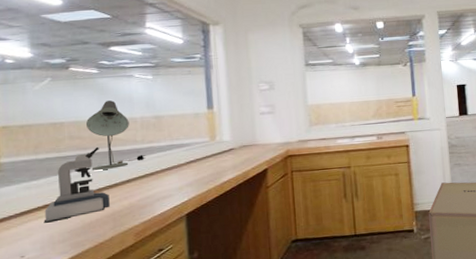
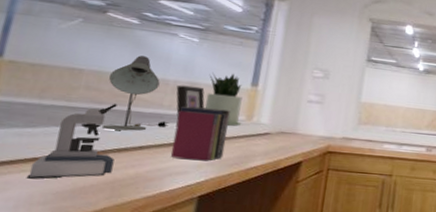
picture frame: none [144,118,172,151] -> present [176,85,205,119]
books: none [151,135,199,186] -> present [170,106,230,161]
planter: none [169,101,207,150] -> present [204,72,243,127]

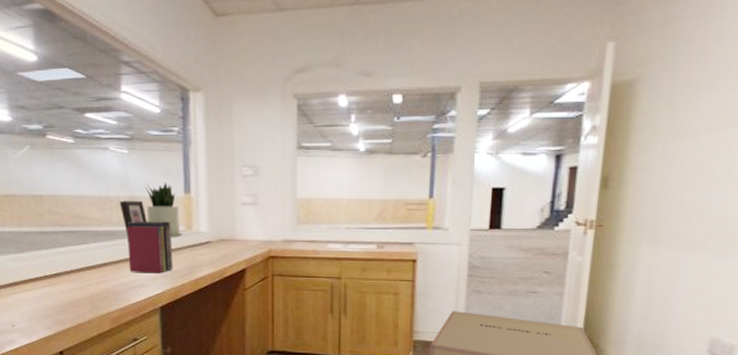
microscope: present [26,104,117,179] -> none [29,225,88,297]
desk lamp: present [101,55,169,131] -> none [64,175,121,251]

